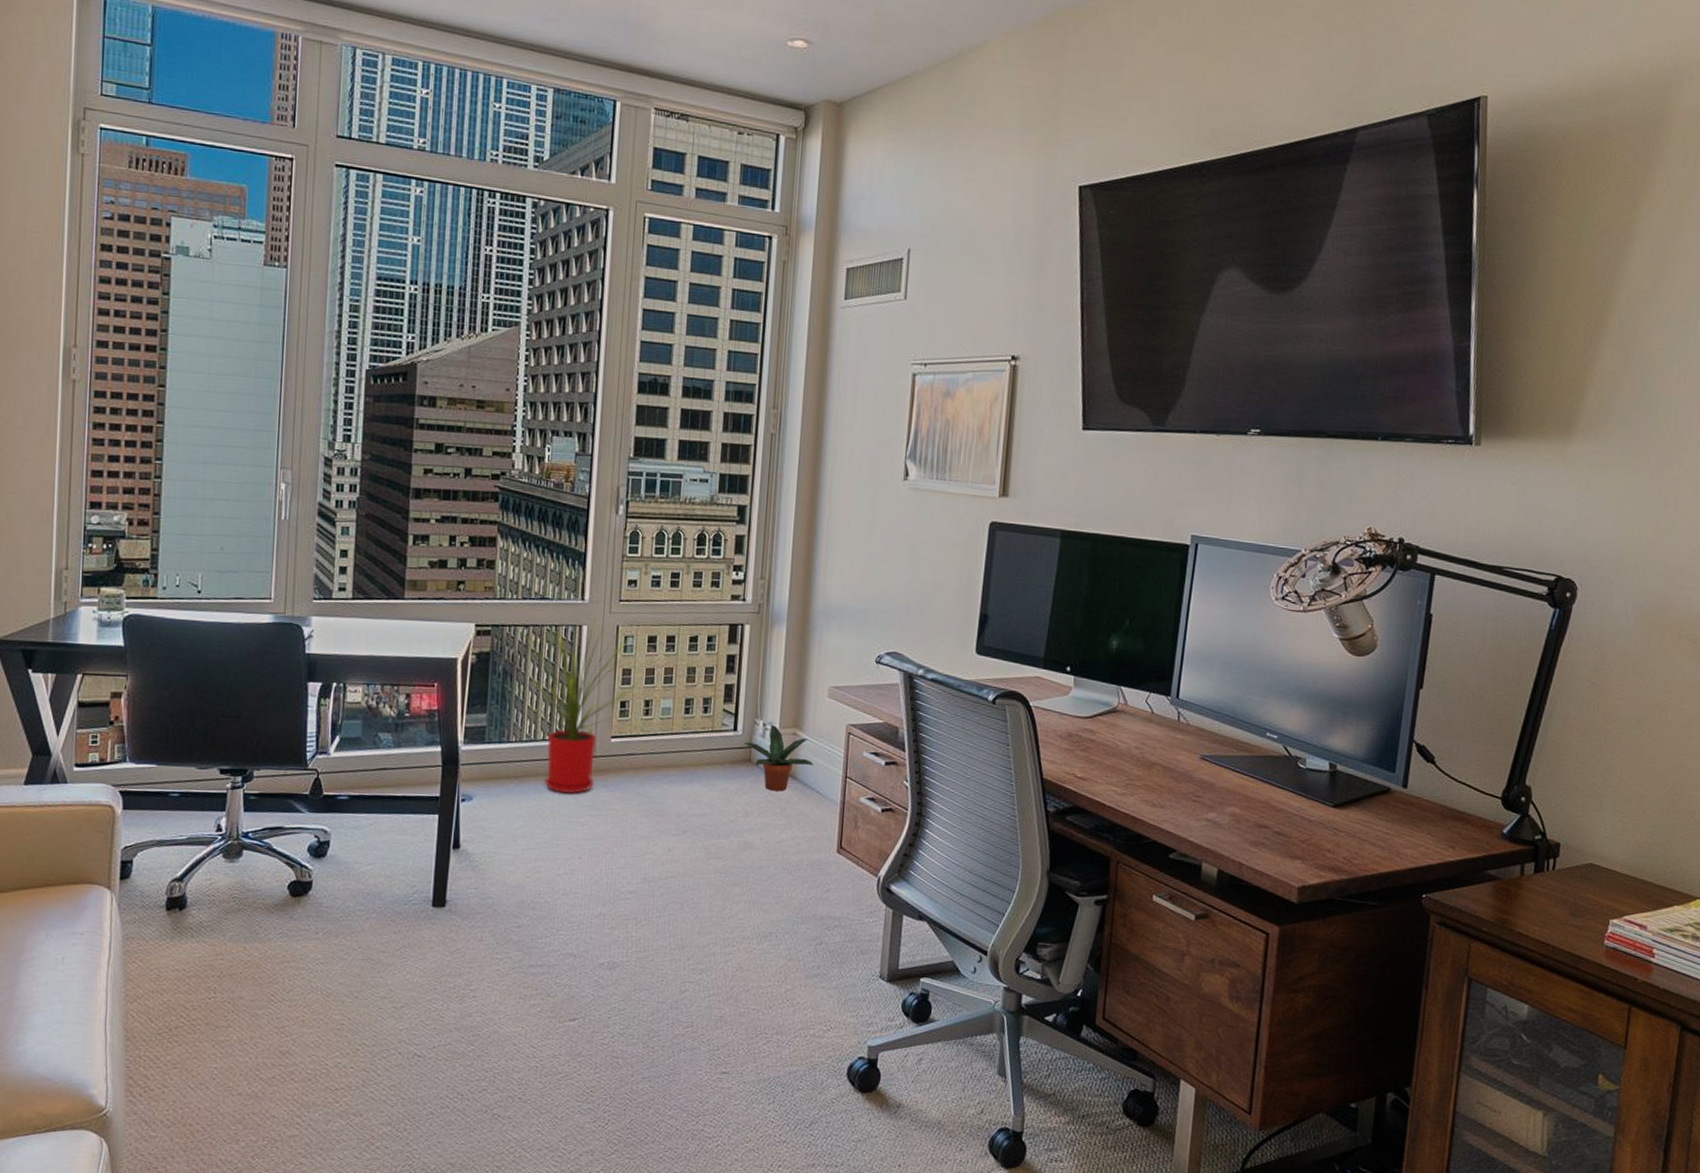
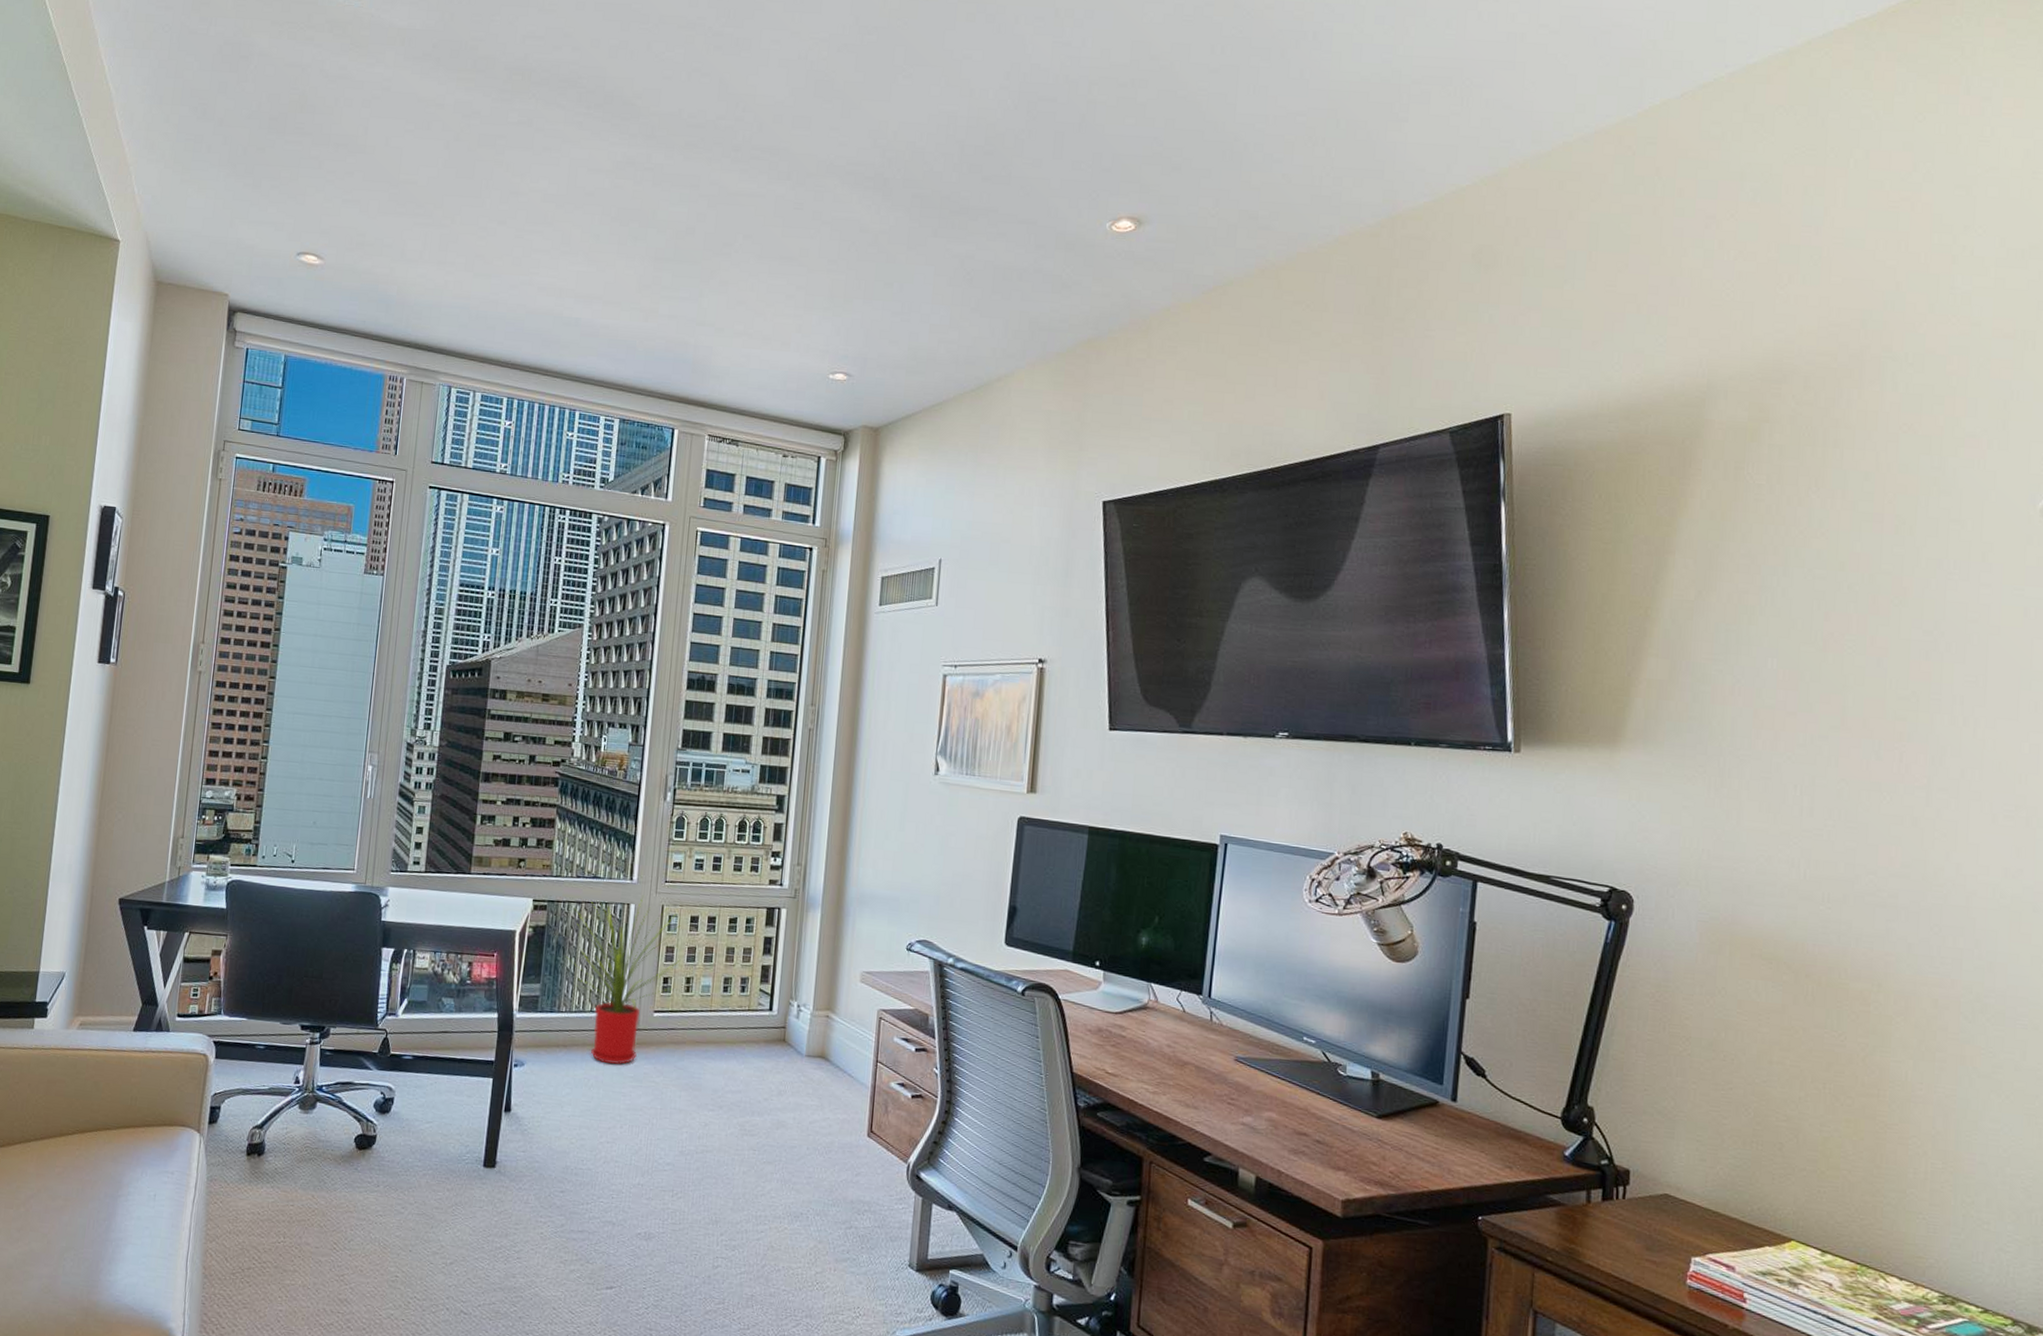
potted plant: present [744,724,814,792] -> none [779,1005,846,1073]

